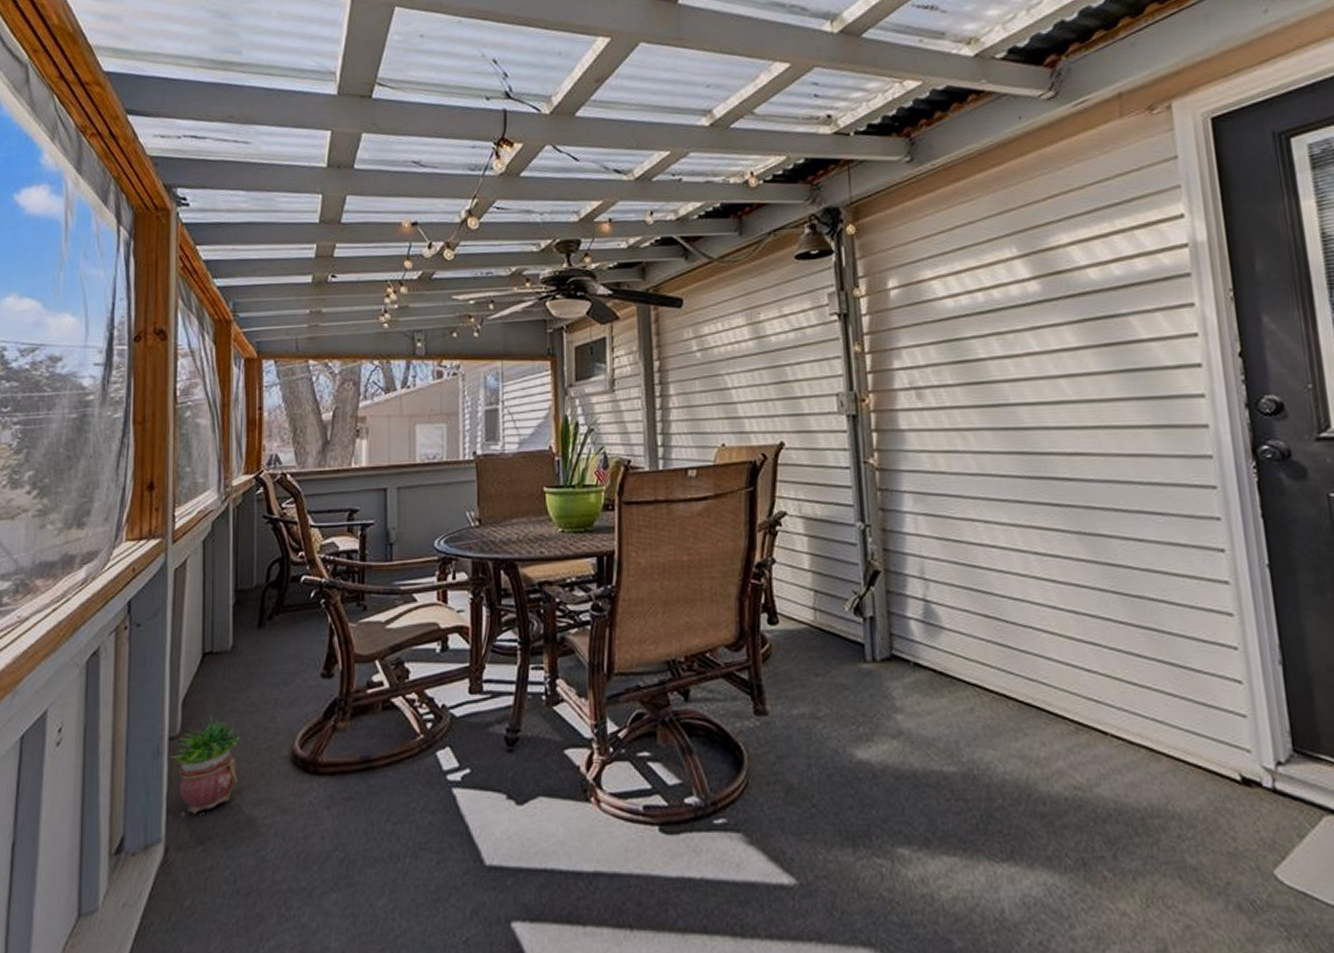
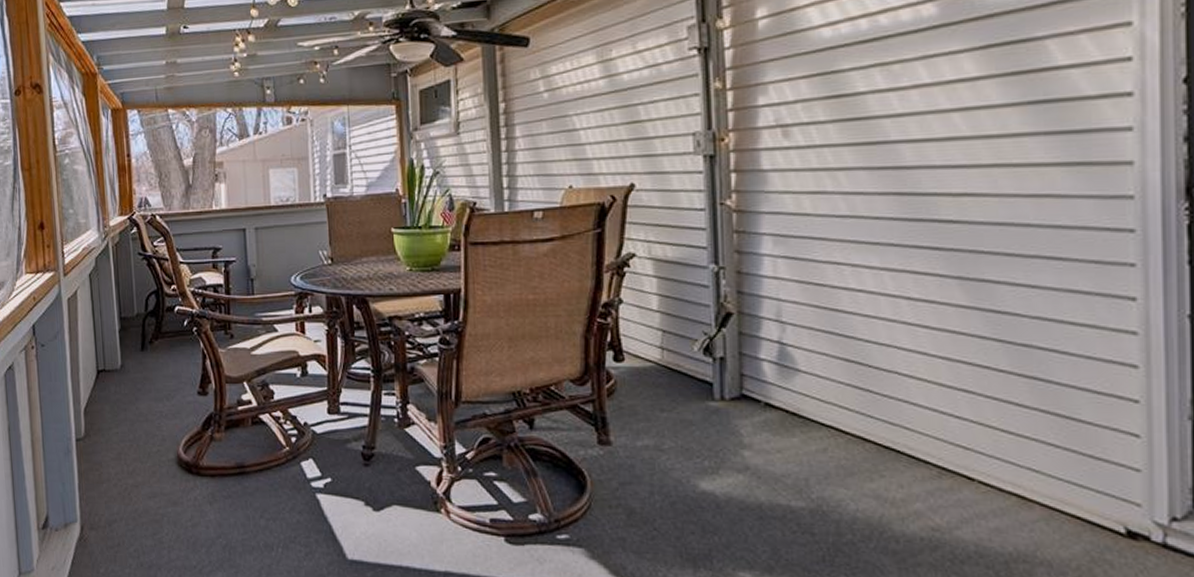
potted plant: present [169,713,240,814] -> none [77,421,135,502]

